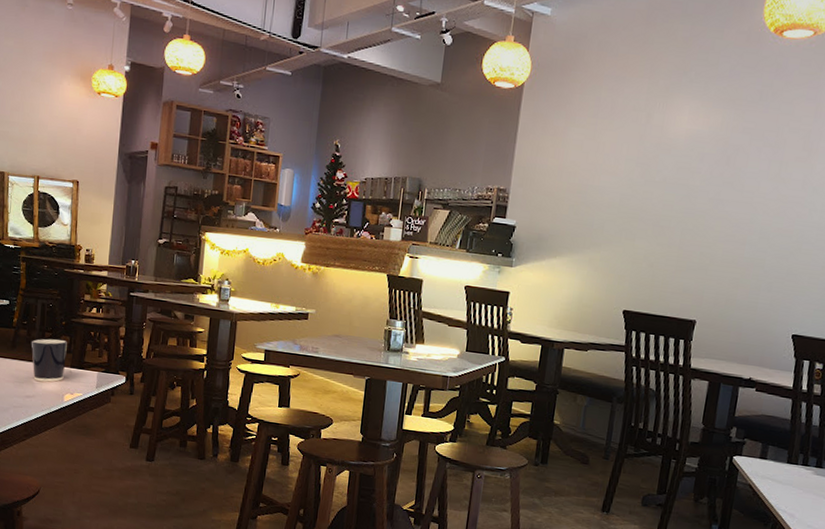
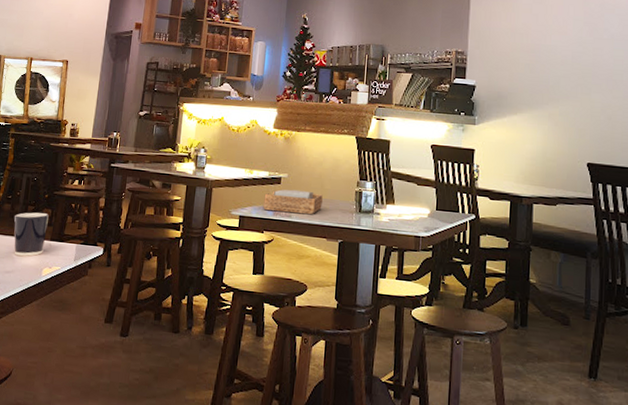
napkin holder: none [289,325,351,352] -> present [263,189,323,215]

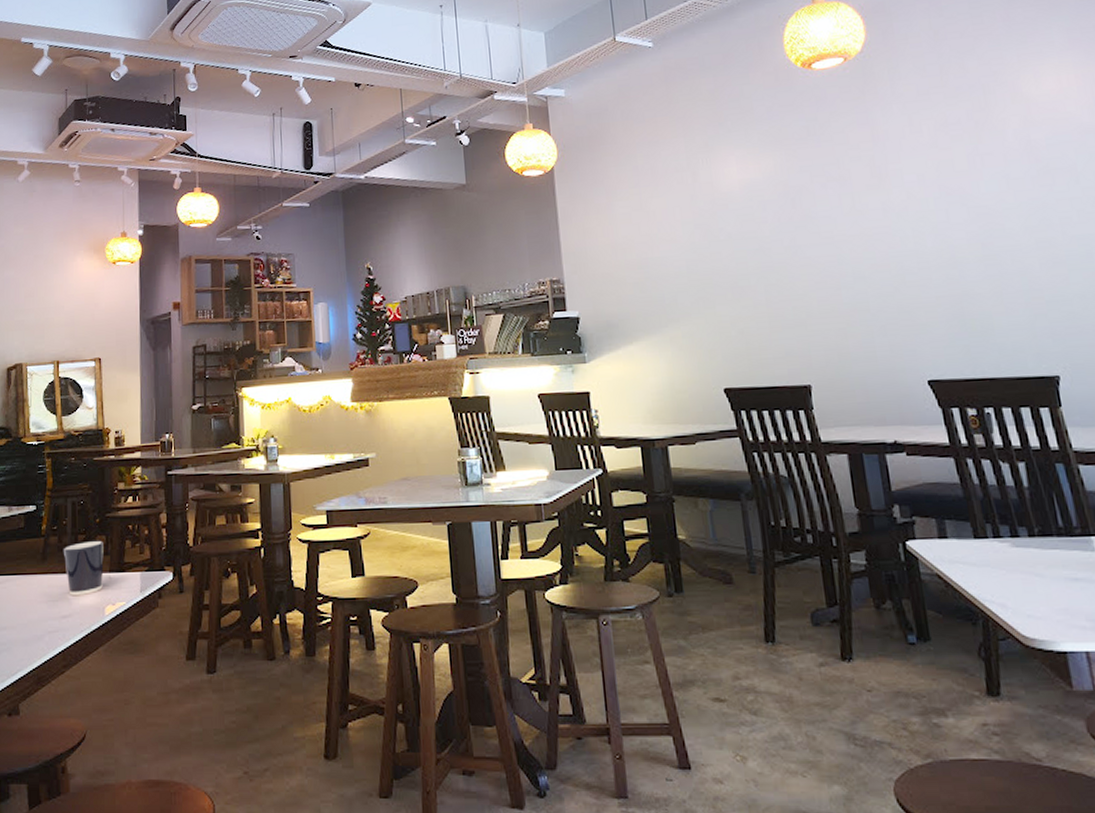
napkin holder: present [263,189,323,215] -> none [352,469,421,500]

